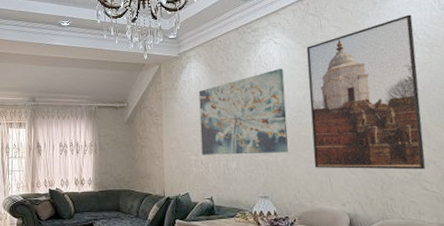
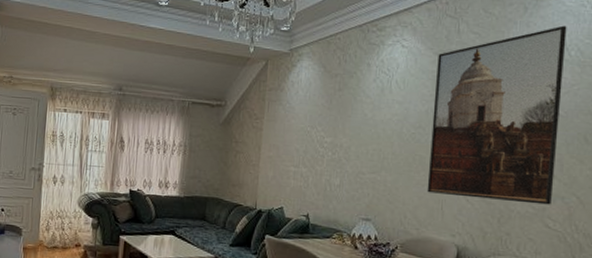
wall art: present [199,68,288,155] -> none [302,76,407,173]

